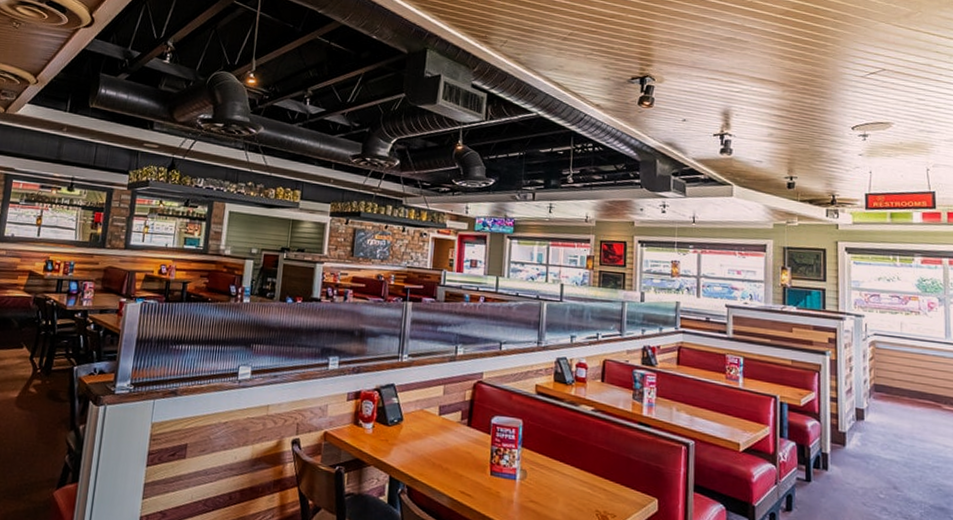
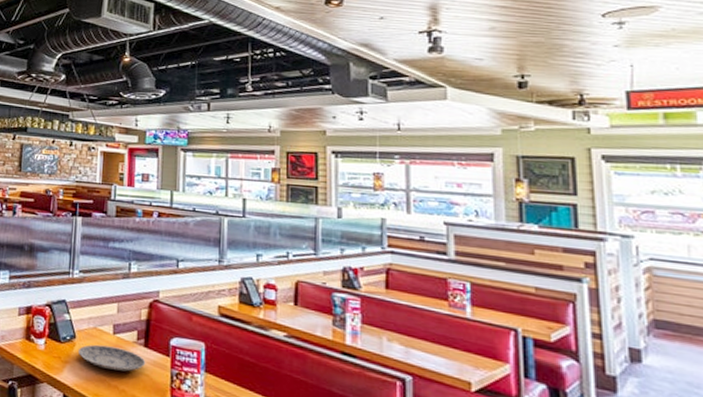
plate: none [404,426,469,451] -> present [77,344,146,372]

